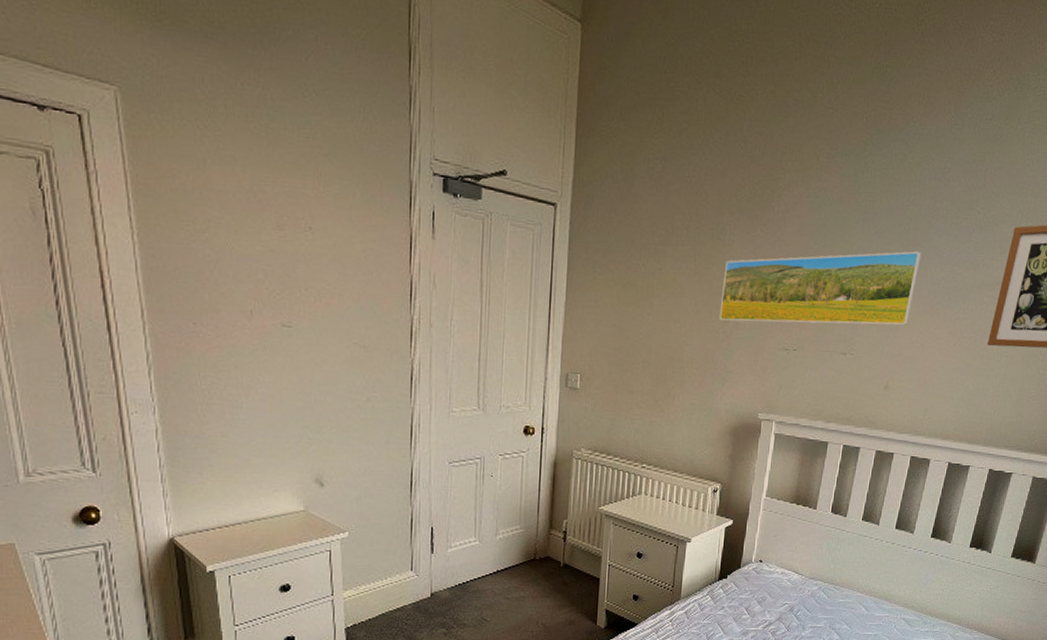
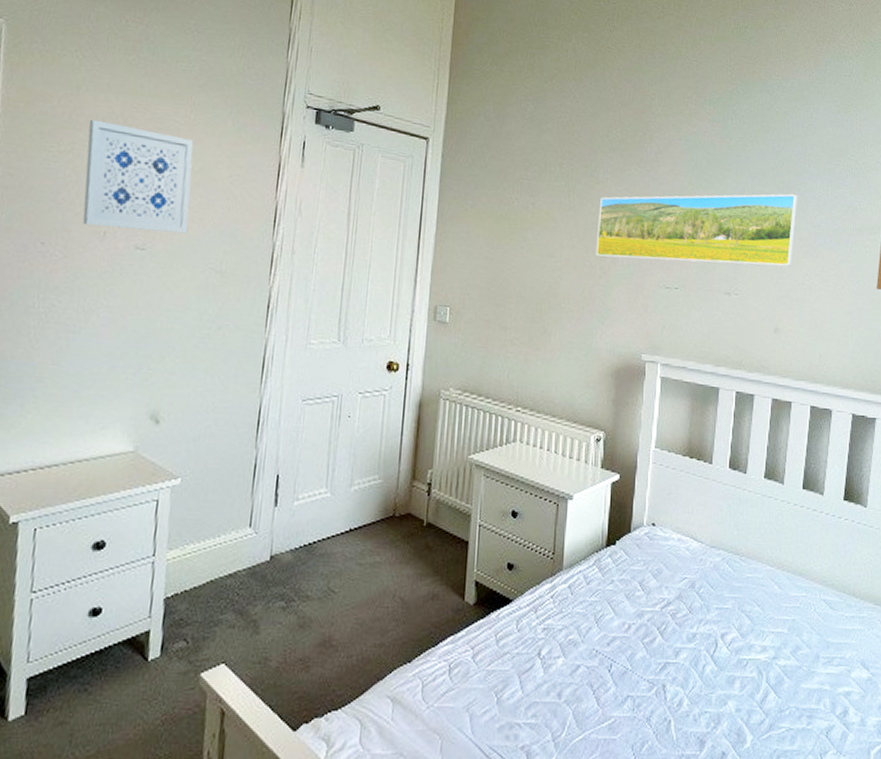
wall art: none [220,195,329,310] -> present [83,119,194,234]

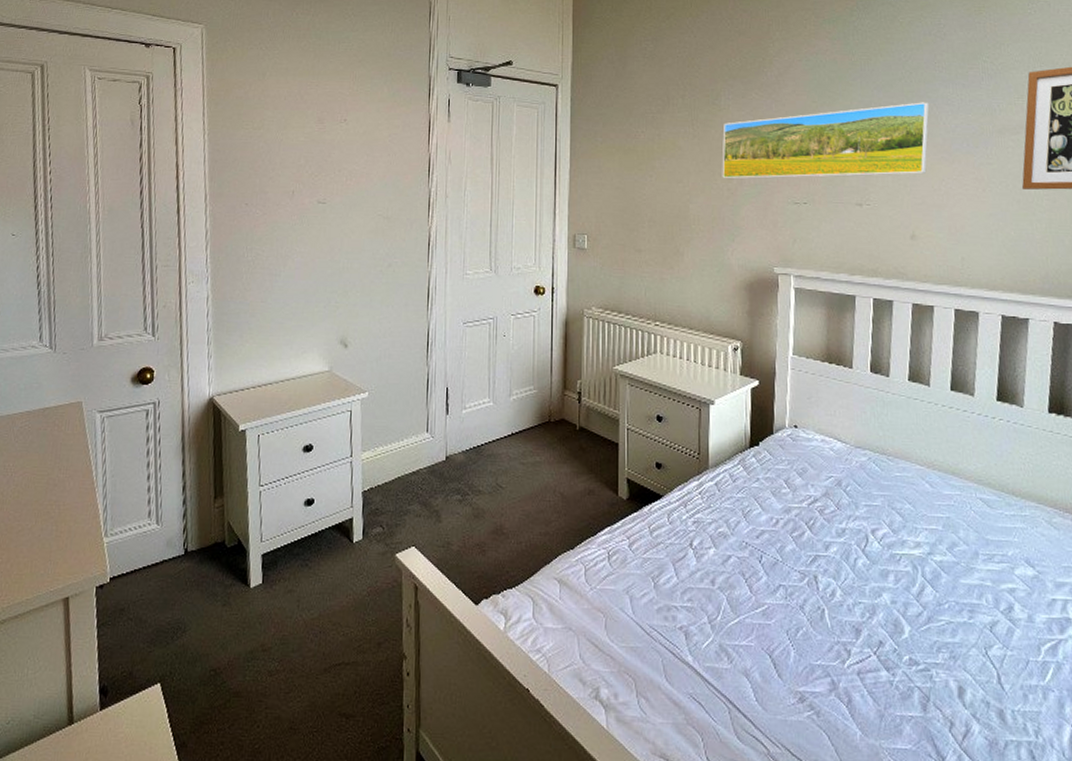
wall art: present [83,119,194,234] -> none [274,99,359,188]

